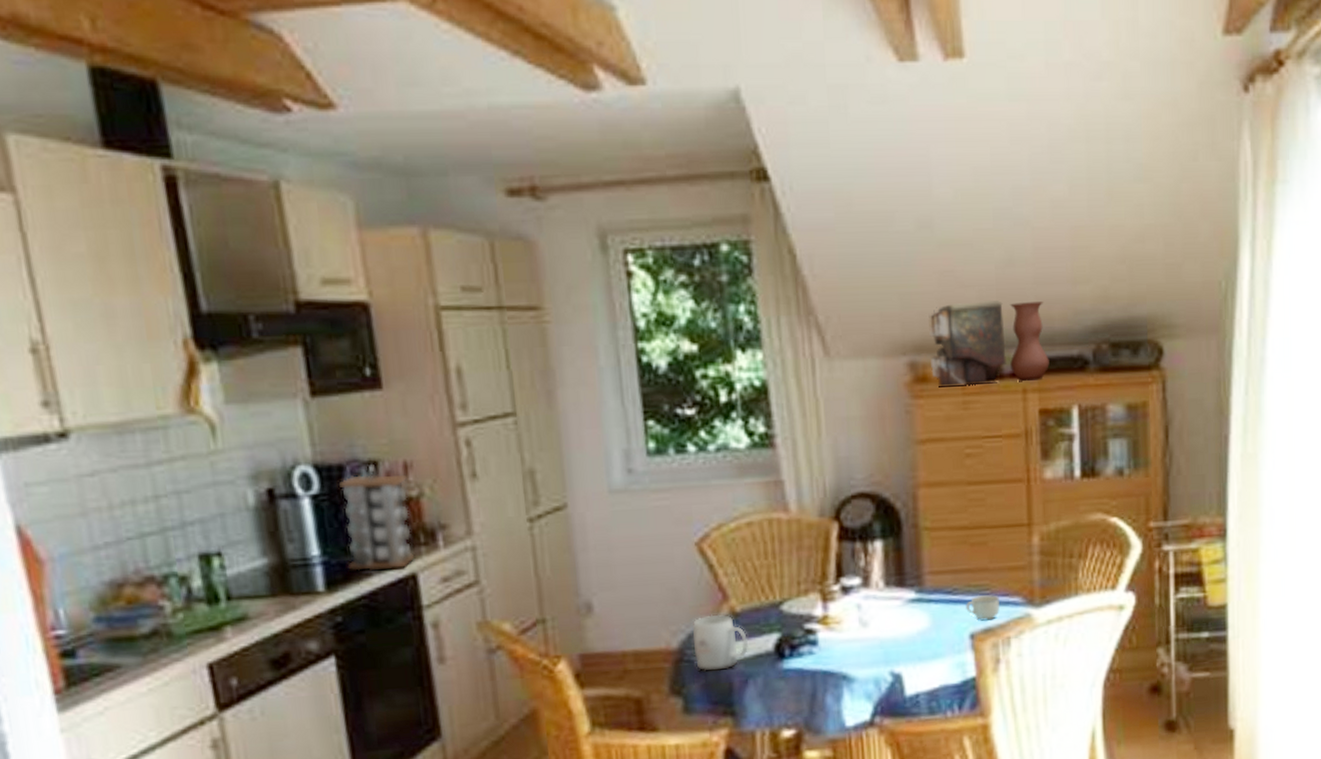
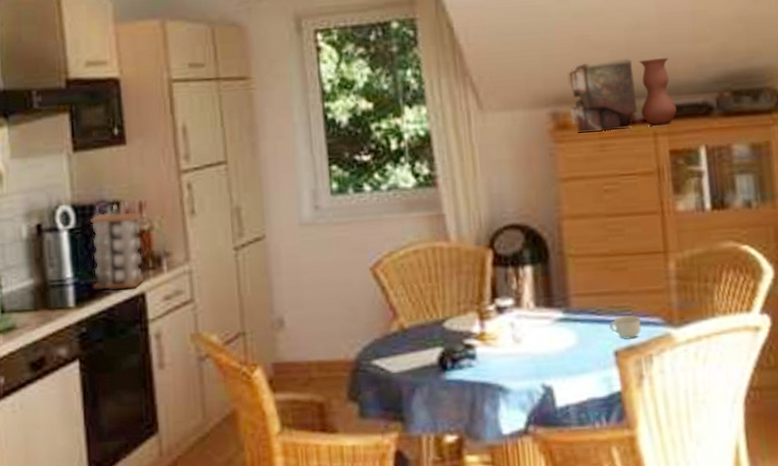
mug: present [691,614,749,672] -> none [367,330,416,380]

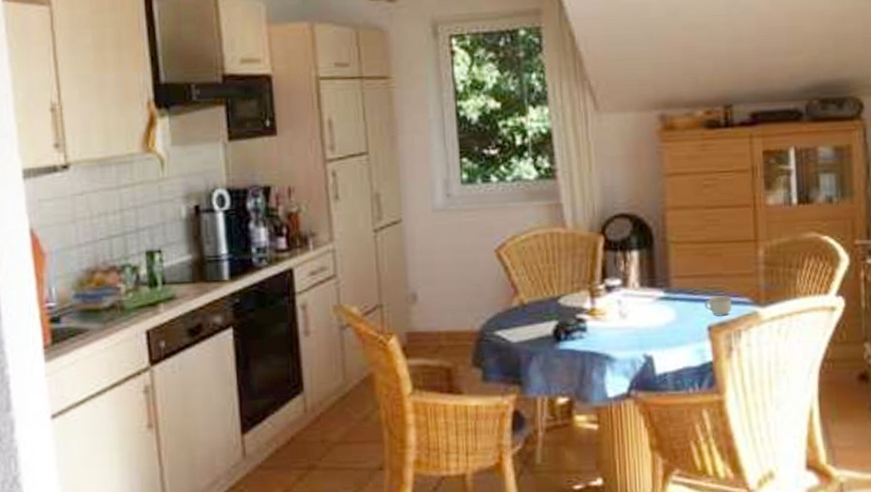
spice rack: present [90,203,144,291] -> none [244,188,292,266]
decorative box: present [567,58,638,133] -> none [675,67,736,134]
vase: present [638,58,677,126] -> none [738,68,771,129]

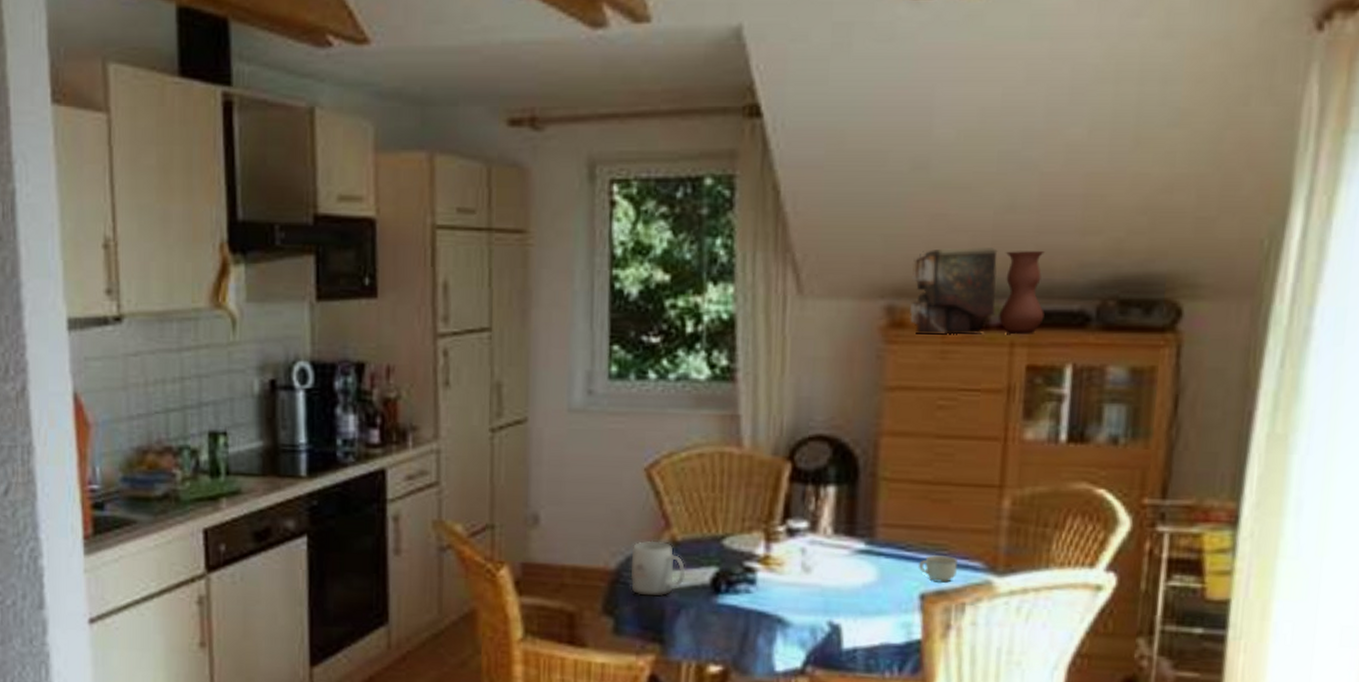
mug: none [490,305,534,349] -> present [630,540,686,597]
decorative box: none [675,67,736,134] -> present [910,246,998,335]
vase: none [738,68,771,129] -> present [999,251,1045,334]

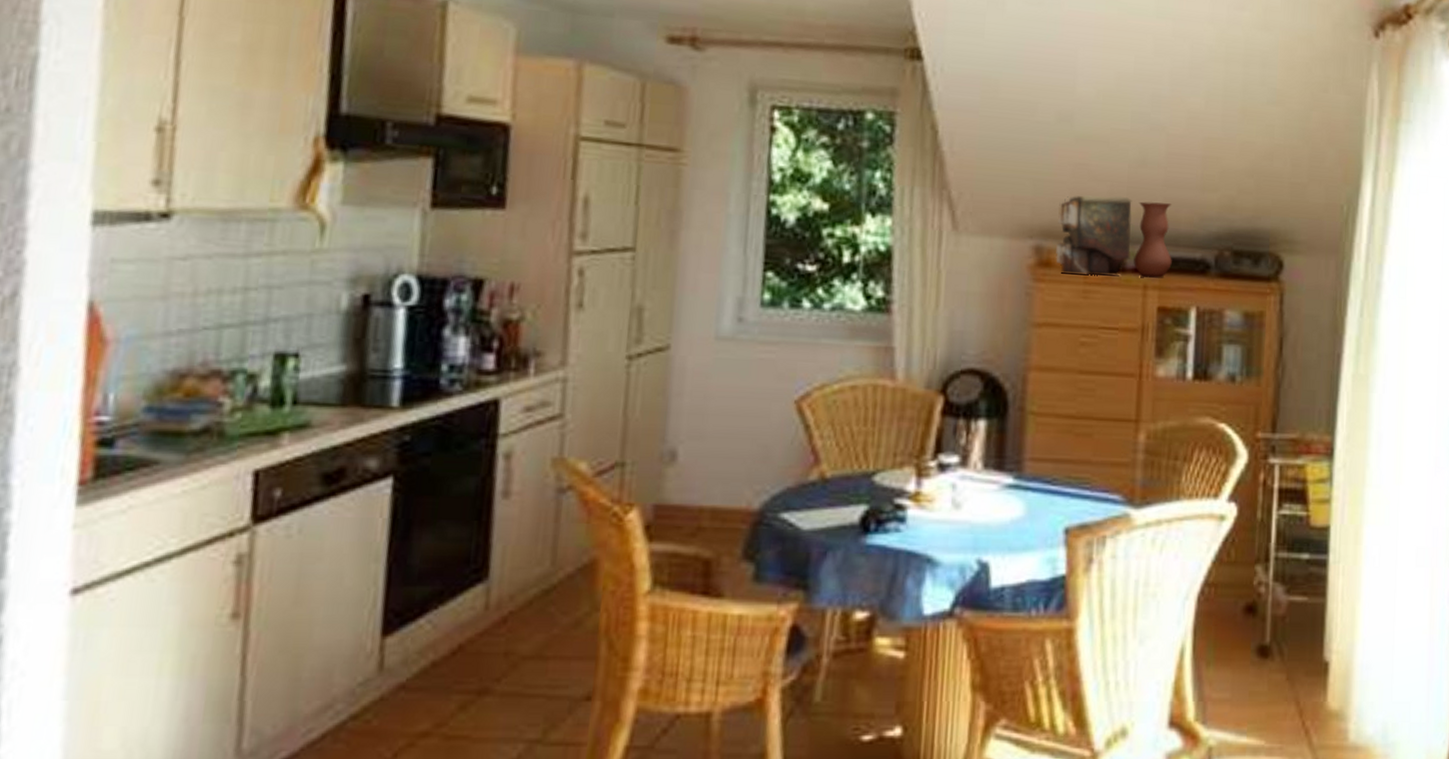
mug: present [630,540,686,597] -> none [774,477,835,538]
cup: present [919,555,957,582] -> none [1063,489,1099,516]

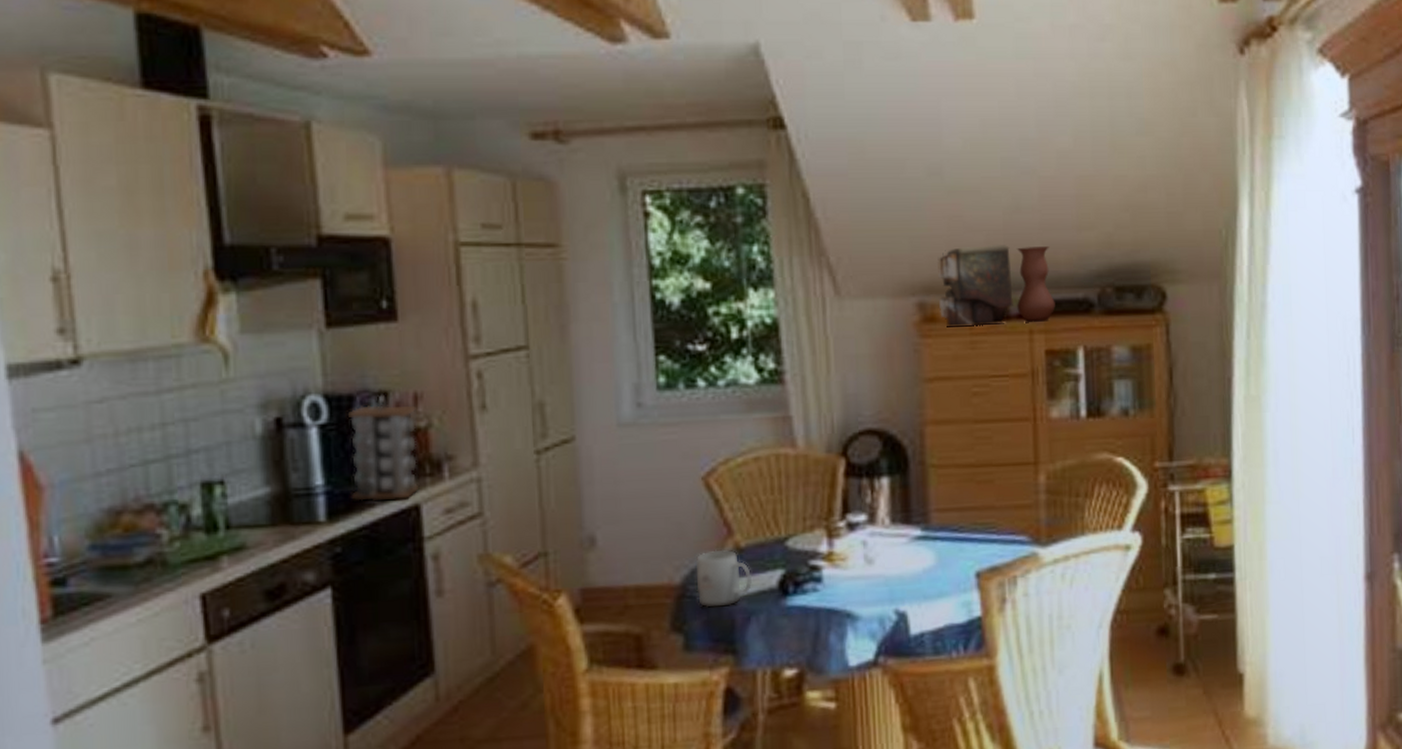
spice rack: none [430,281,511,393] -> present [348,394,418,502]
mug: none [774,477,835,538] -> present [695,549,753,608]

